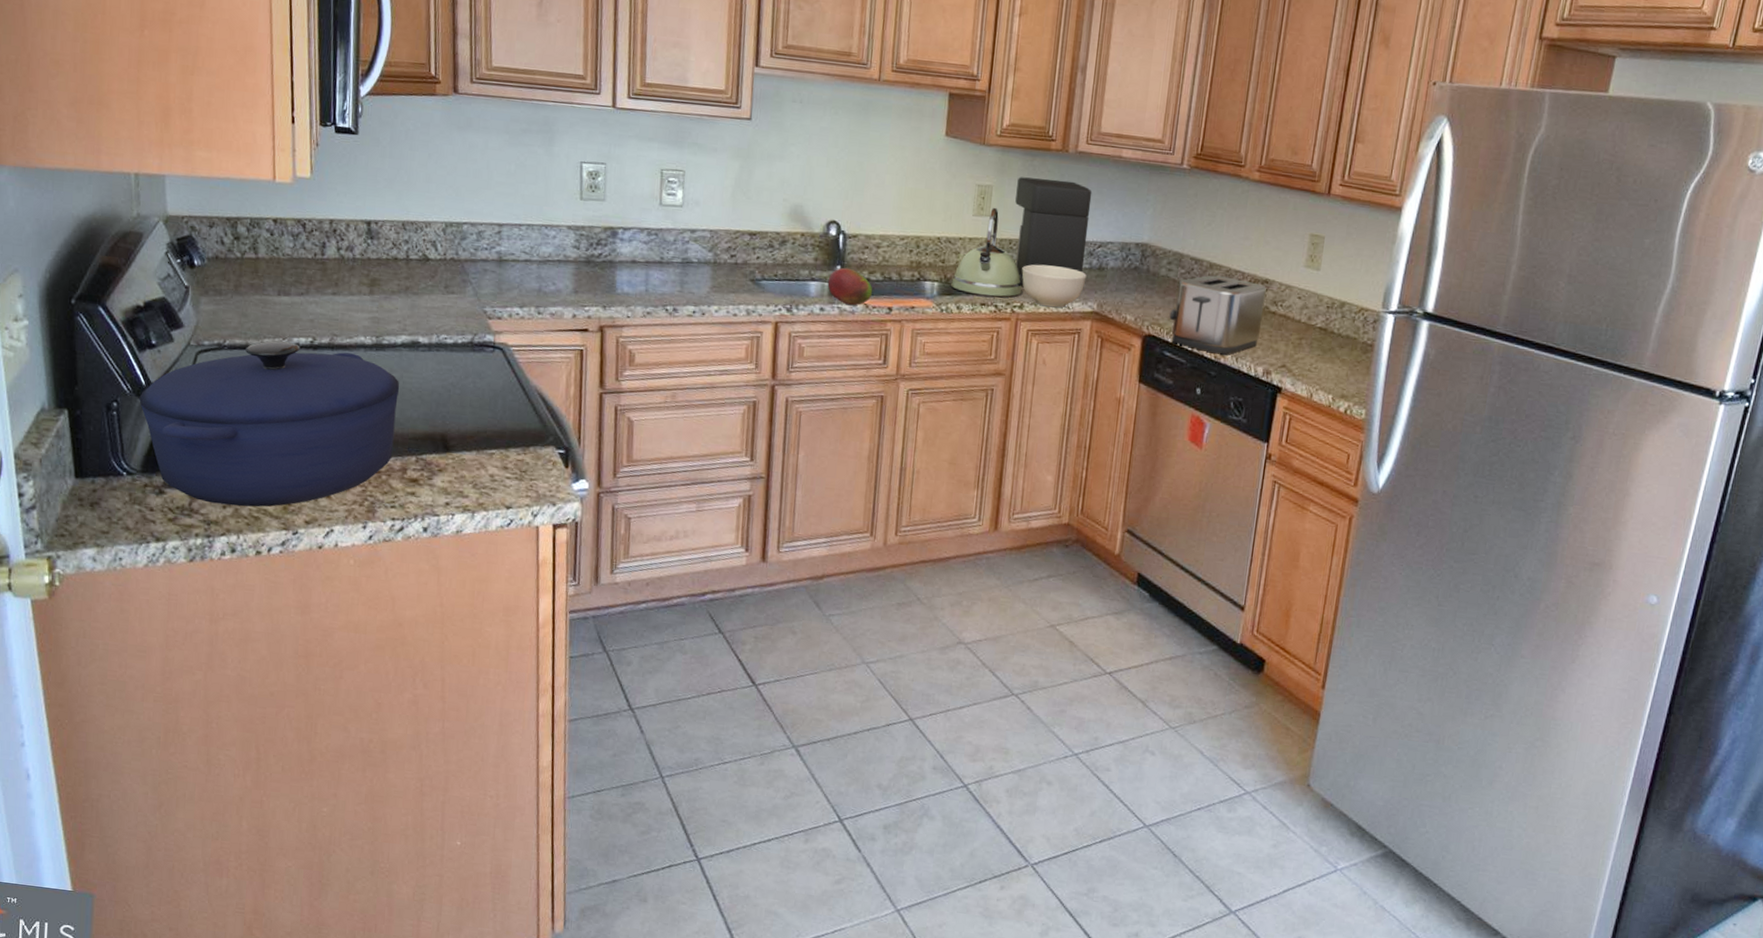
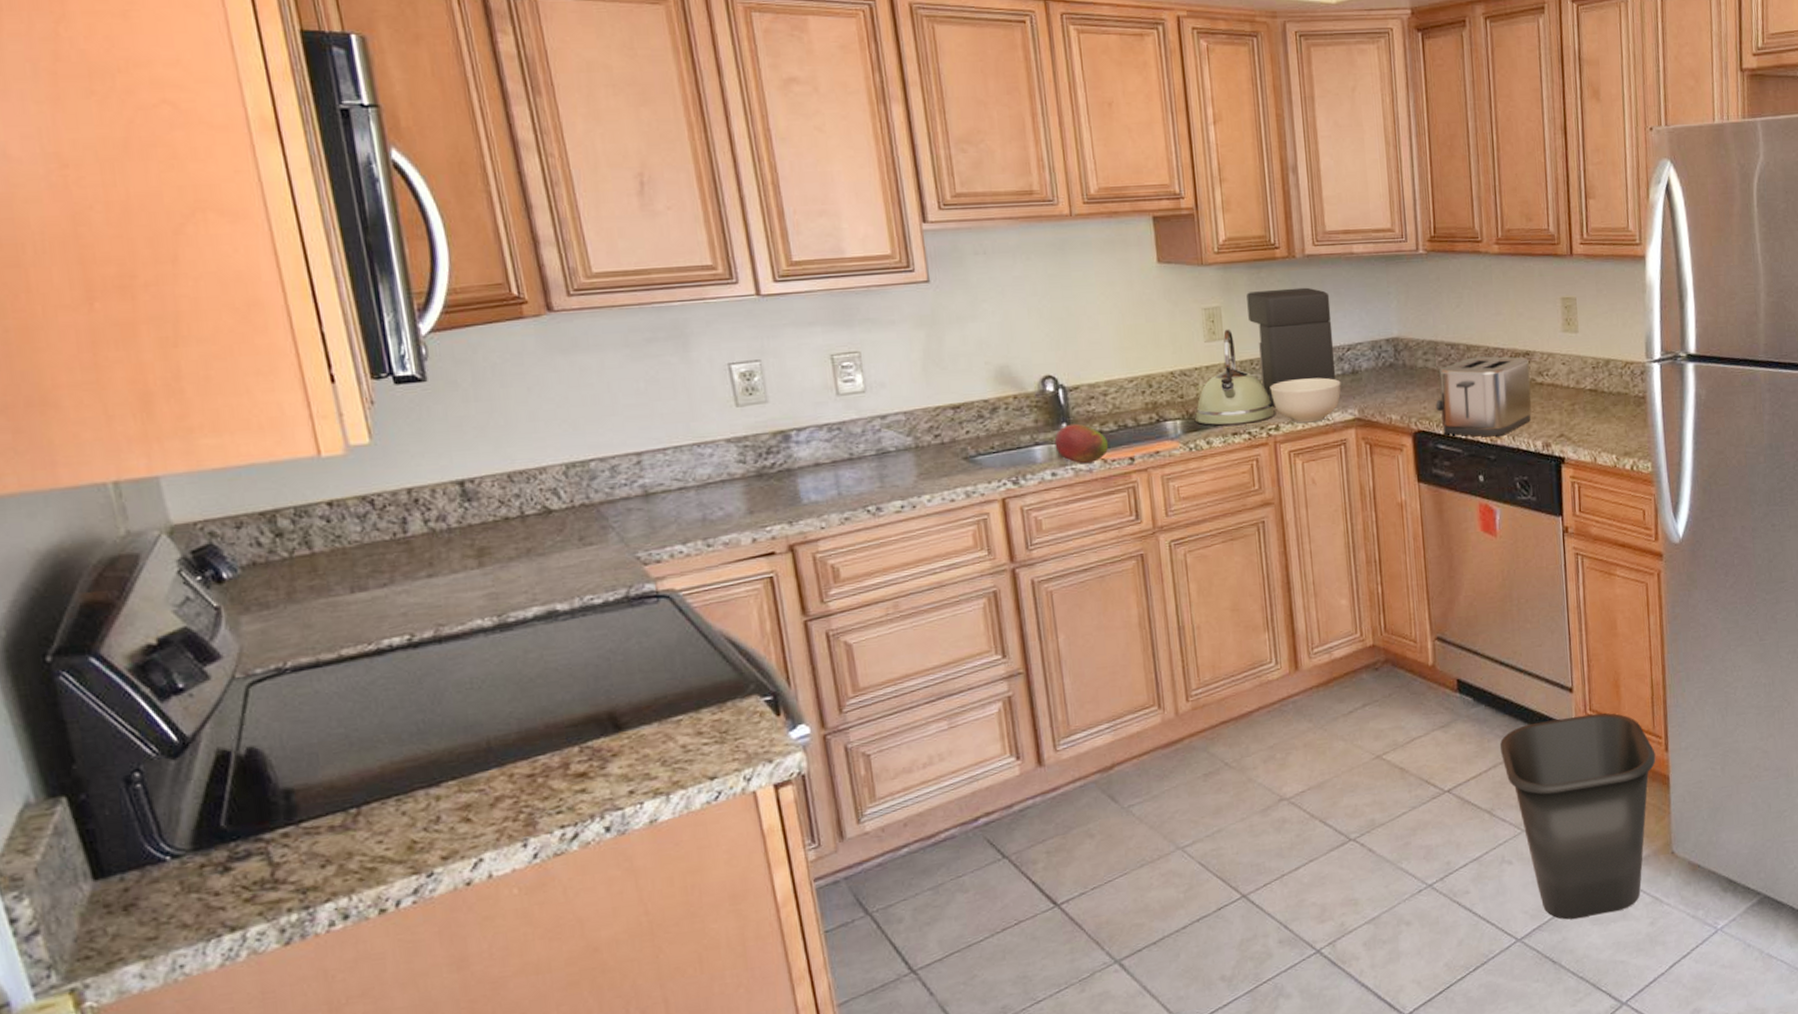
cooking pot: present [139,340,400,507] -> none [172,641,546,867]
waste bin: none [1164,630,1312,826] -> present [1499,713,1656,920]

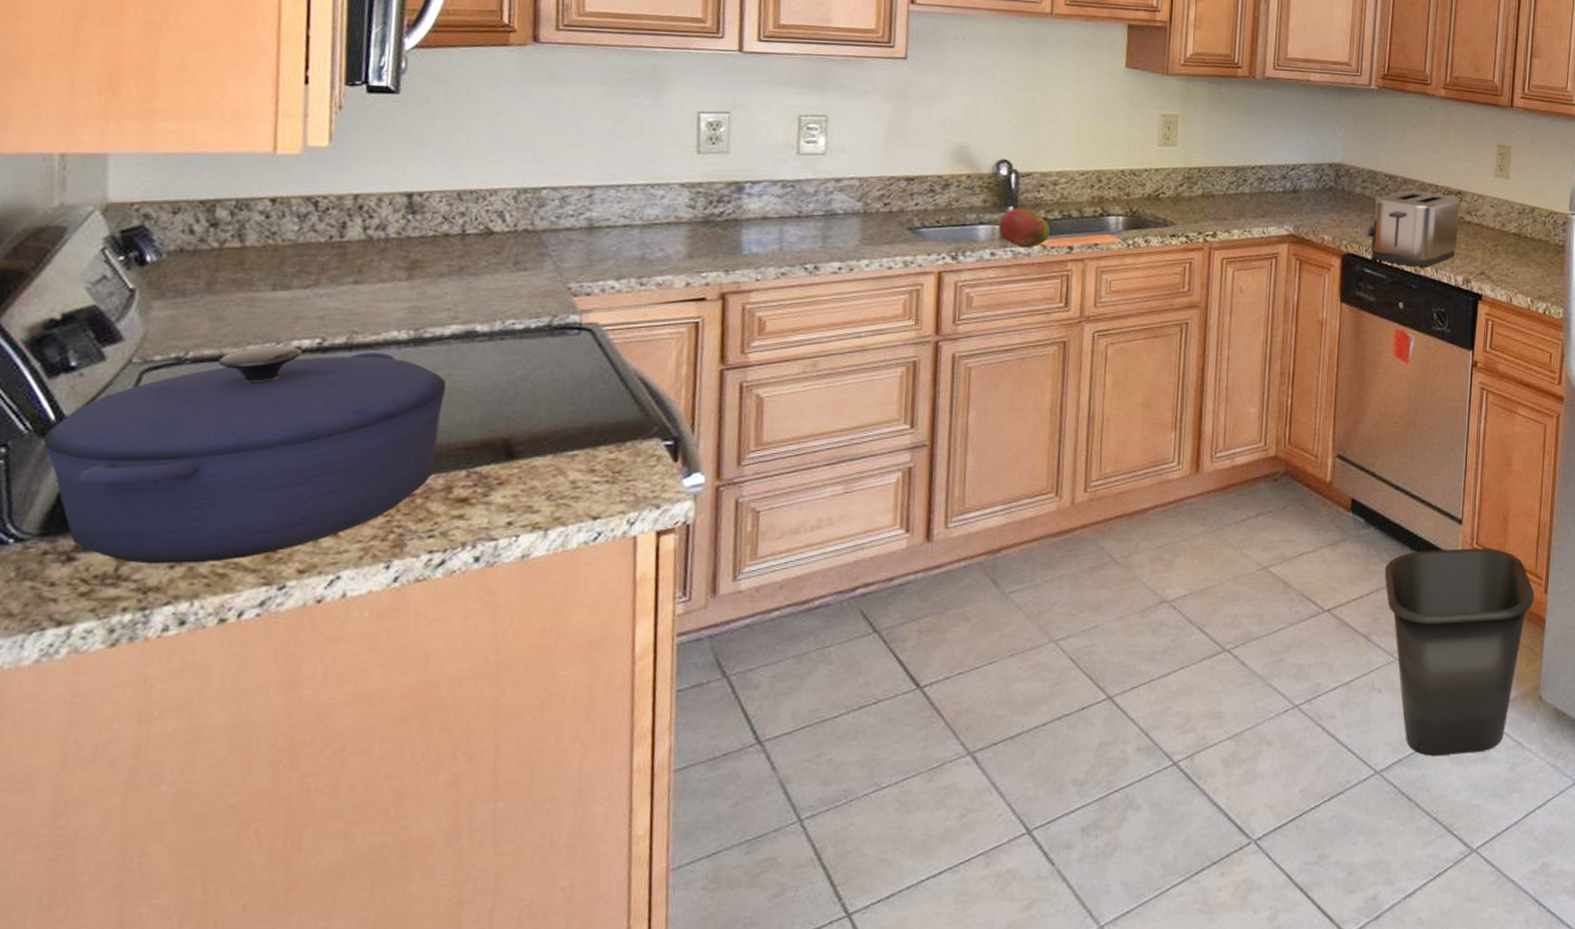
cooking pot: none [172,641,546,867] -> present [43,345,447,564]
kettle: present [1194,329,1276,426] -> none [1136,136,1216,228]
coffee maker: present [1246,287,1335,407] -> none [1203,105,1282,214]
bowl: present [1270,377,1341,423] -> none [1213,191,1281,234]

